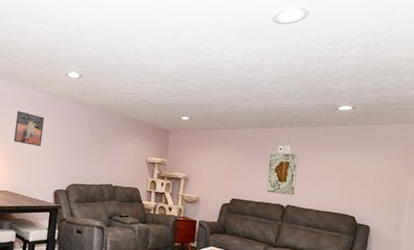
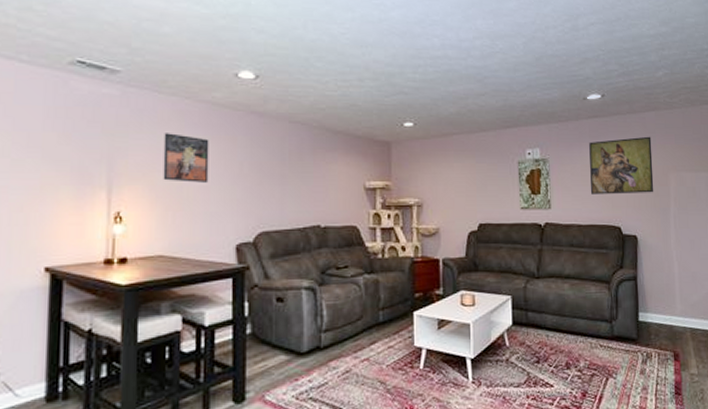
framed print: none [331,144,396,193] -> present [589,136,654,195]

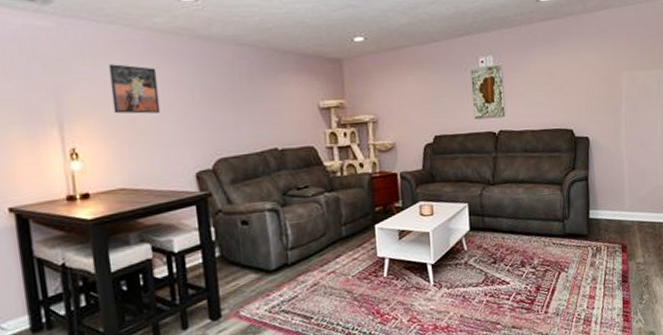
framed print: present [589,136,654,195] -> none [542,36,606,99]

